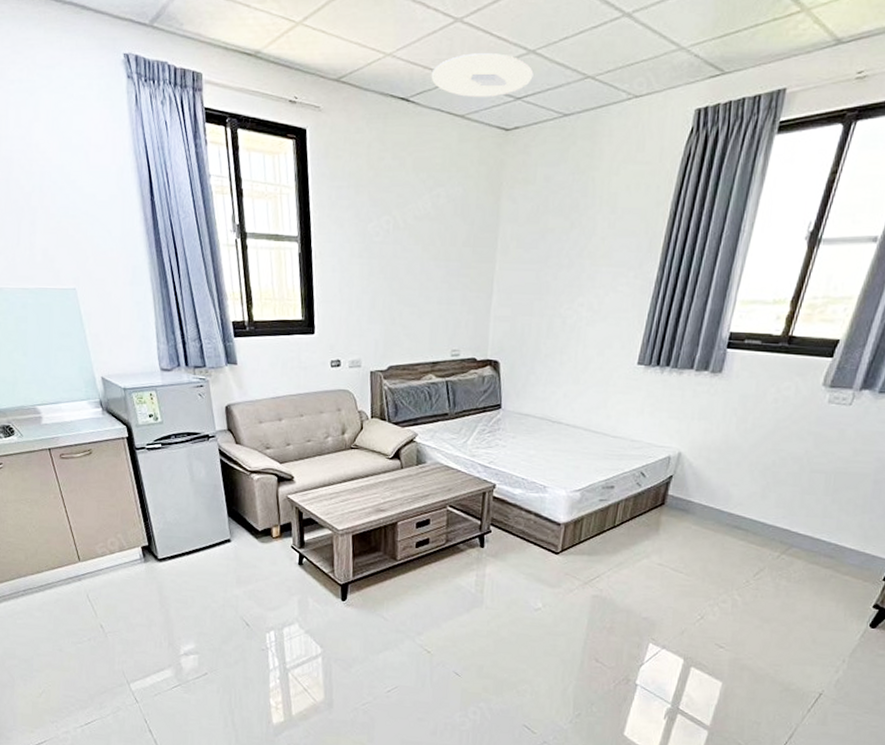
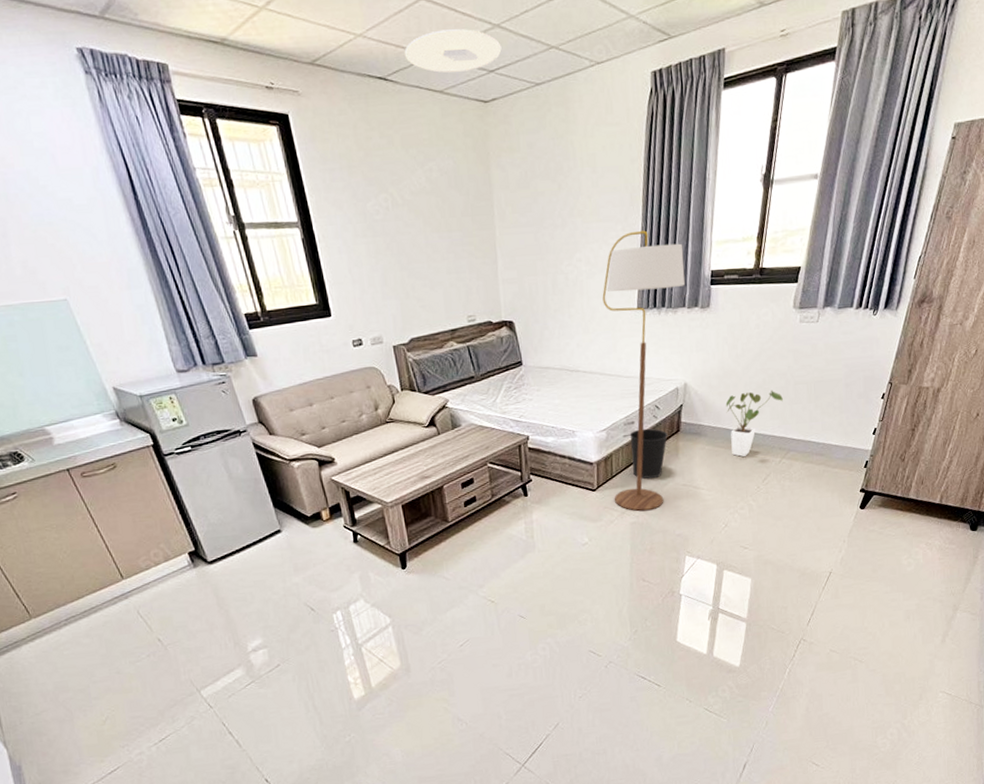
floor lamp: none [577,280,702,585] -> present [602,230,686,511]
wastebasket: none [604,495,650,552] -> present [629,428,668,479]
house plant: none [722,472,794,544] -> present [725,390,783,457]

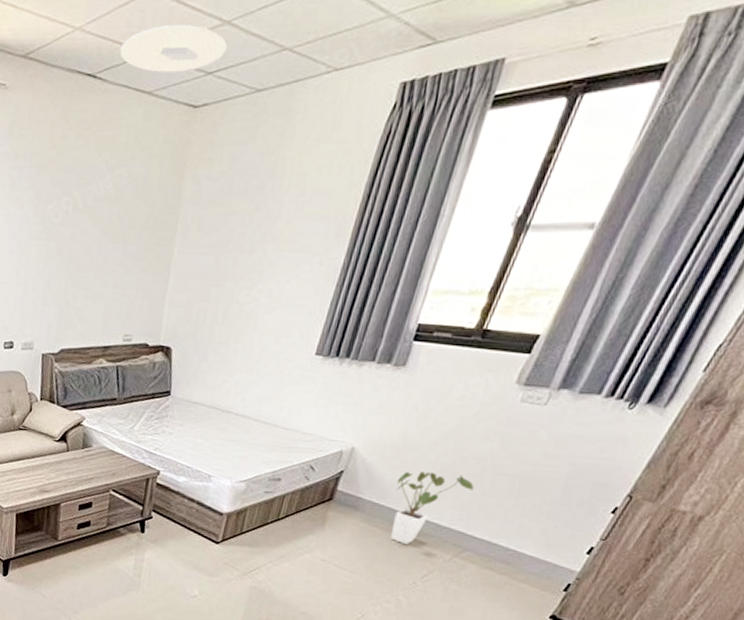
floor lamp: present [602,230,686,511] -> none [237,267,390,578]
wastebasket: present [629,428,668,479] -> none [266,488,318,545]

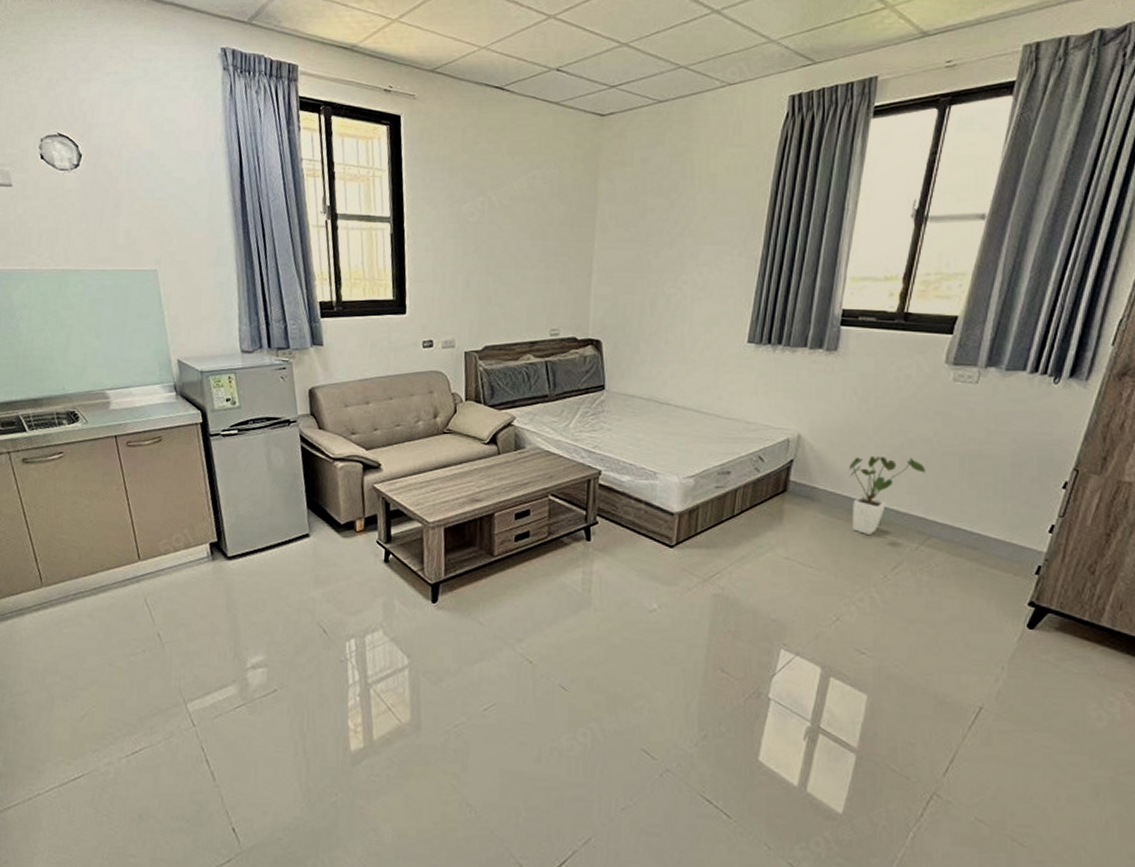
ceiling light: present [120,25,228,73] -> none [525,46,627,87]

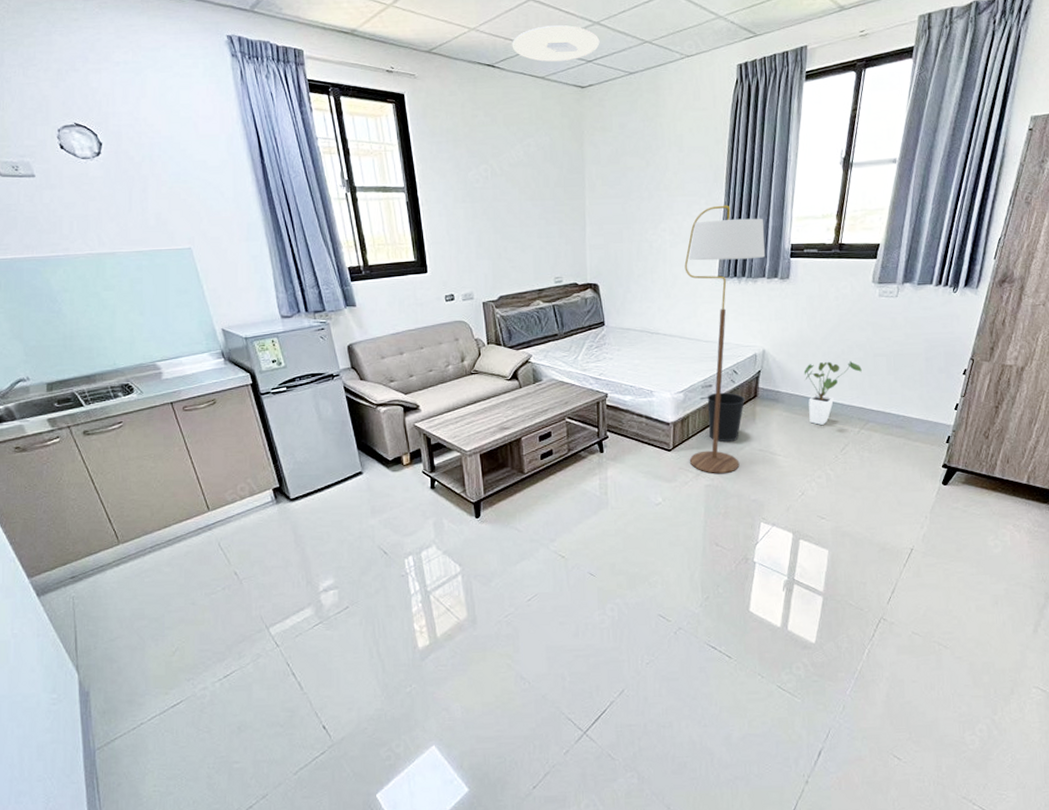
ceiling light: none [525,46,627,87] -> present [512,25,600,62]
floor lamp: none [695,258,810,582] -> present [684,205,766,473]
wastebasket: none [723,482,771,544] -> present [707,392,745,443]

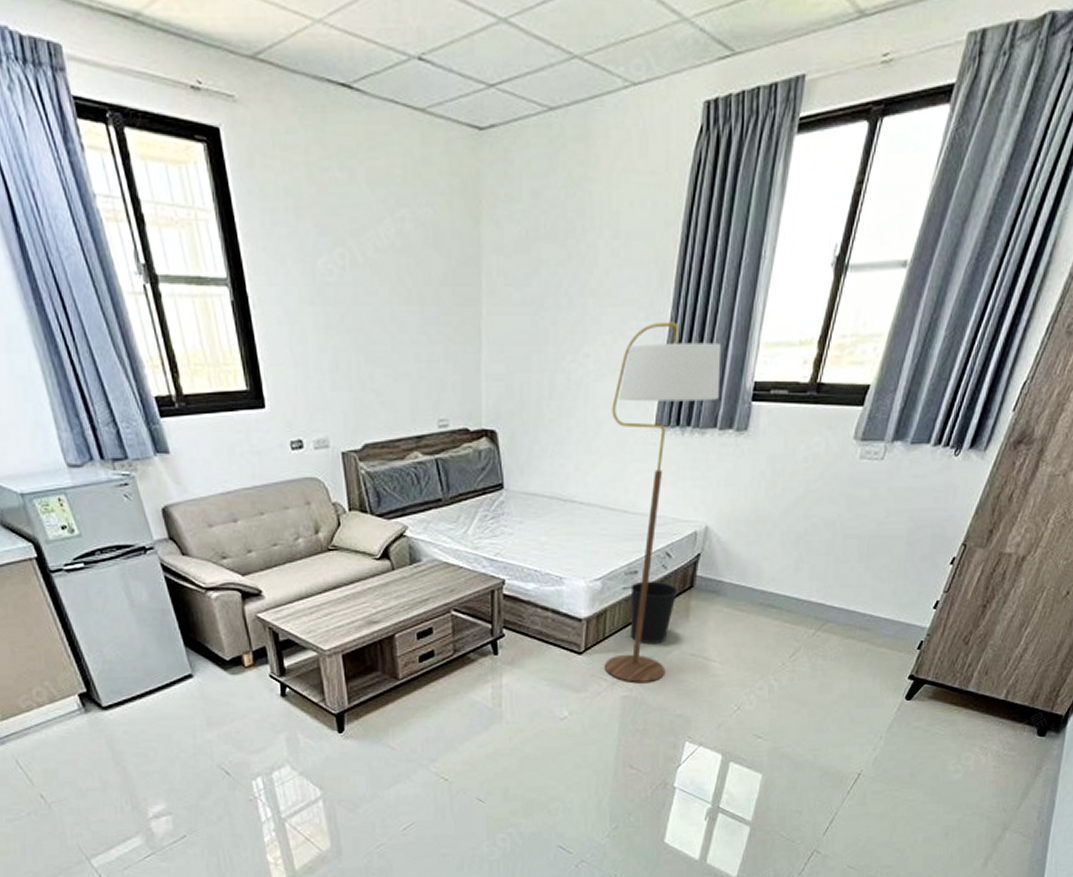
ceiling light: present [512,25,600,62] -> none [377,21,507,85]
house plant: present [804,360,862,425] -> none [754,543,827,624]

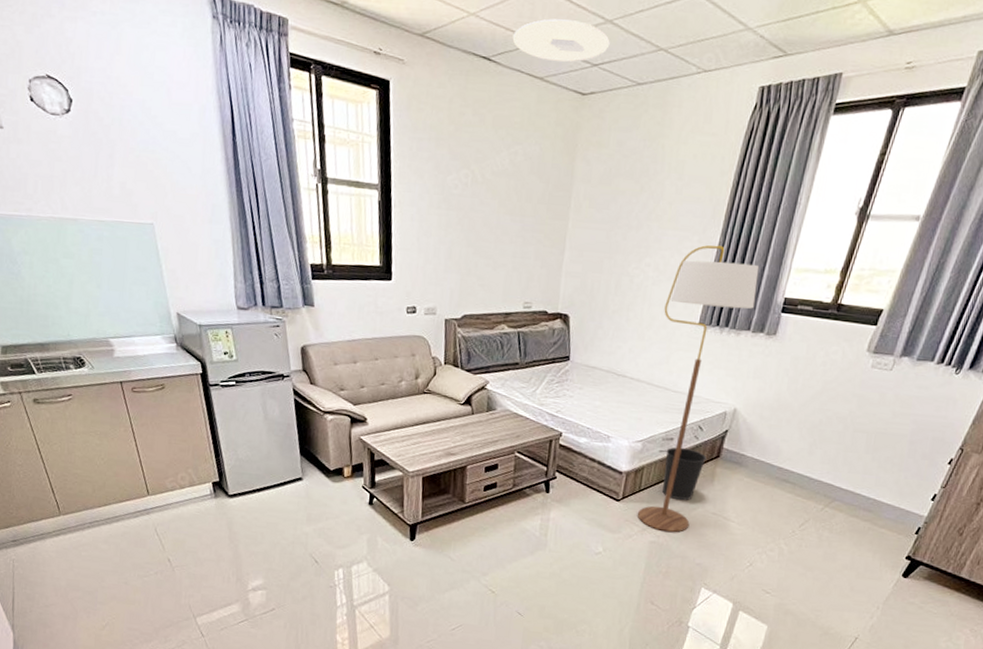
ceiling light: none [377,21,507,85] -> present [512,18,610,62]

